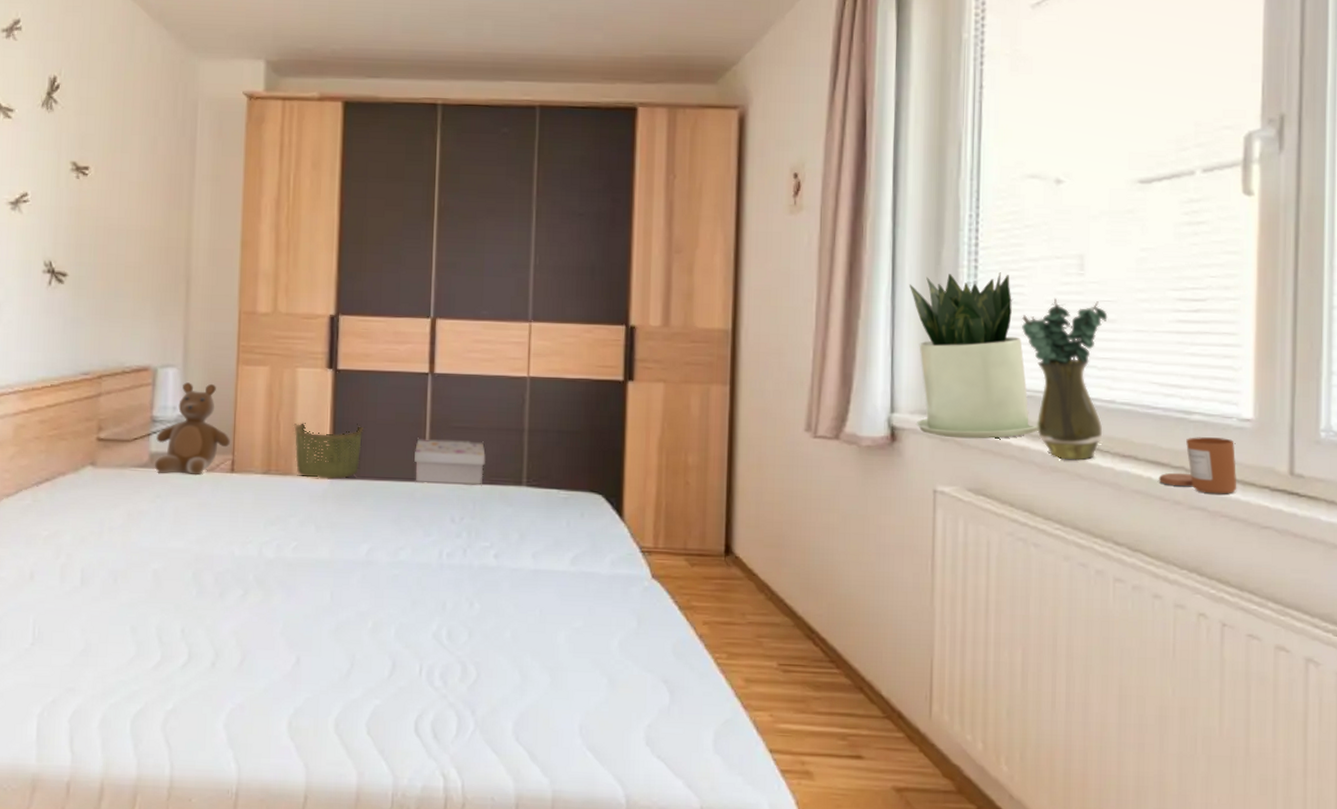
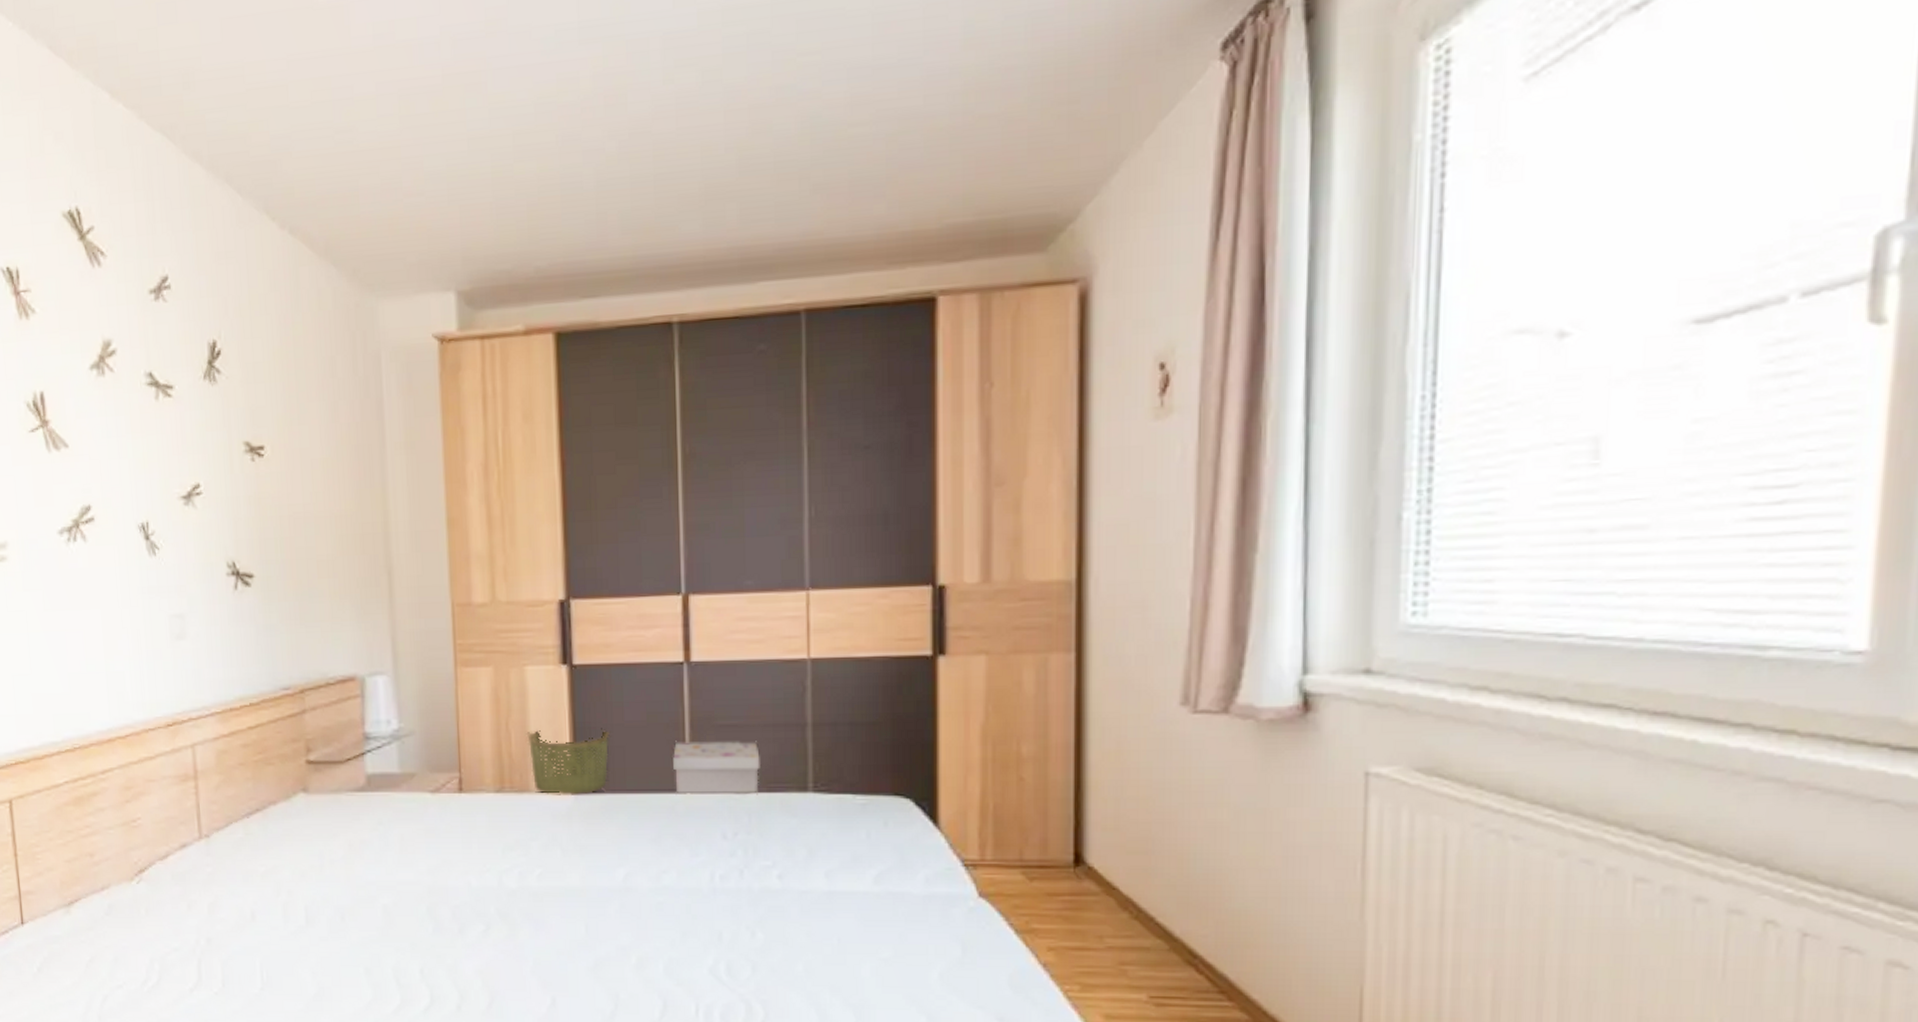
teddy bear: present [154,382,231,476] -> none [371,691,456,798]
planter: present [909,272,1039,439] -> none [1329,472,1524,703]
vase: present [1022,297,1108,461] -> none [1500,501,1636,723]
candle: present [1158,437,1237,494] -> none [1709,680,1836,758]

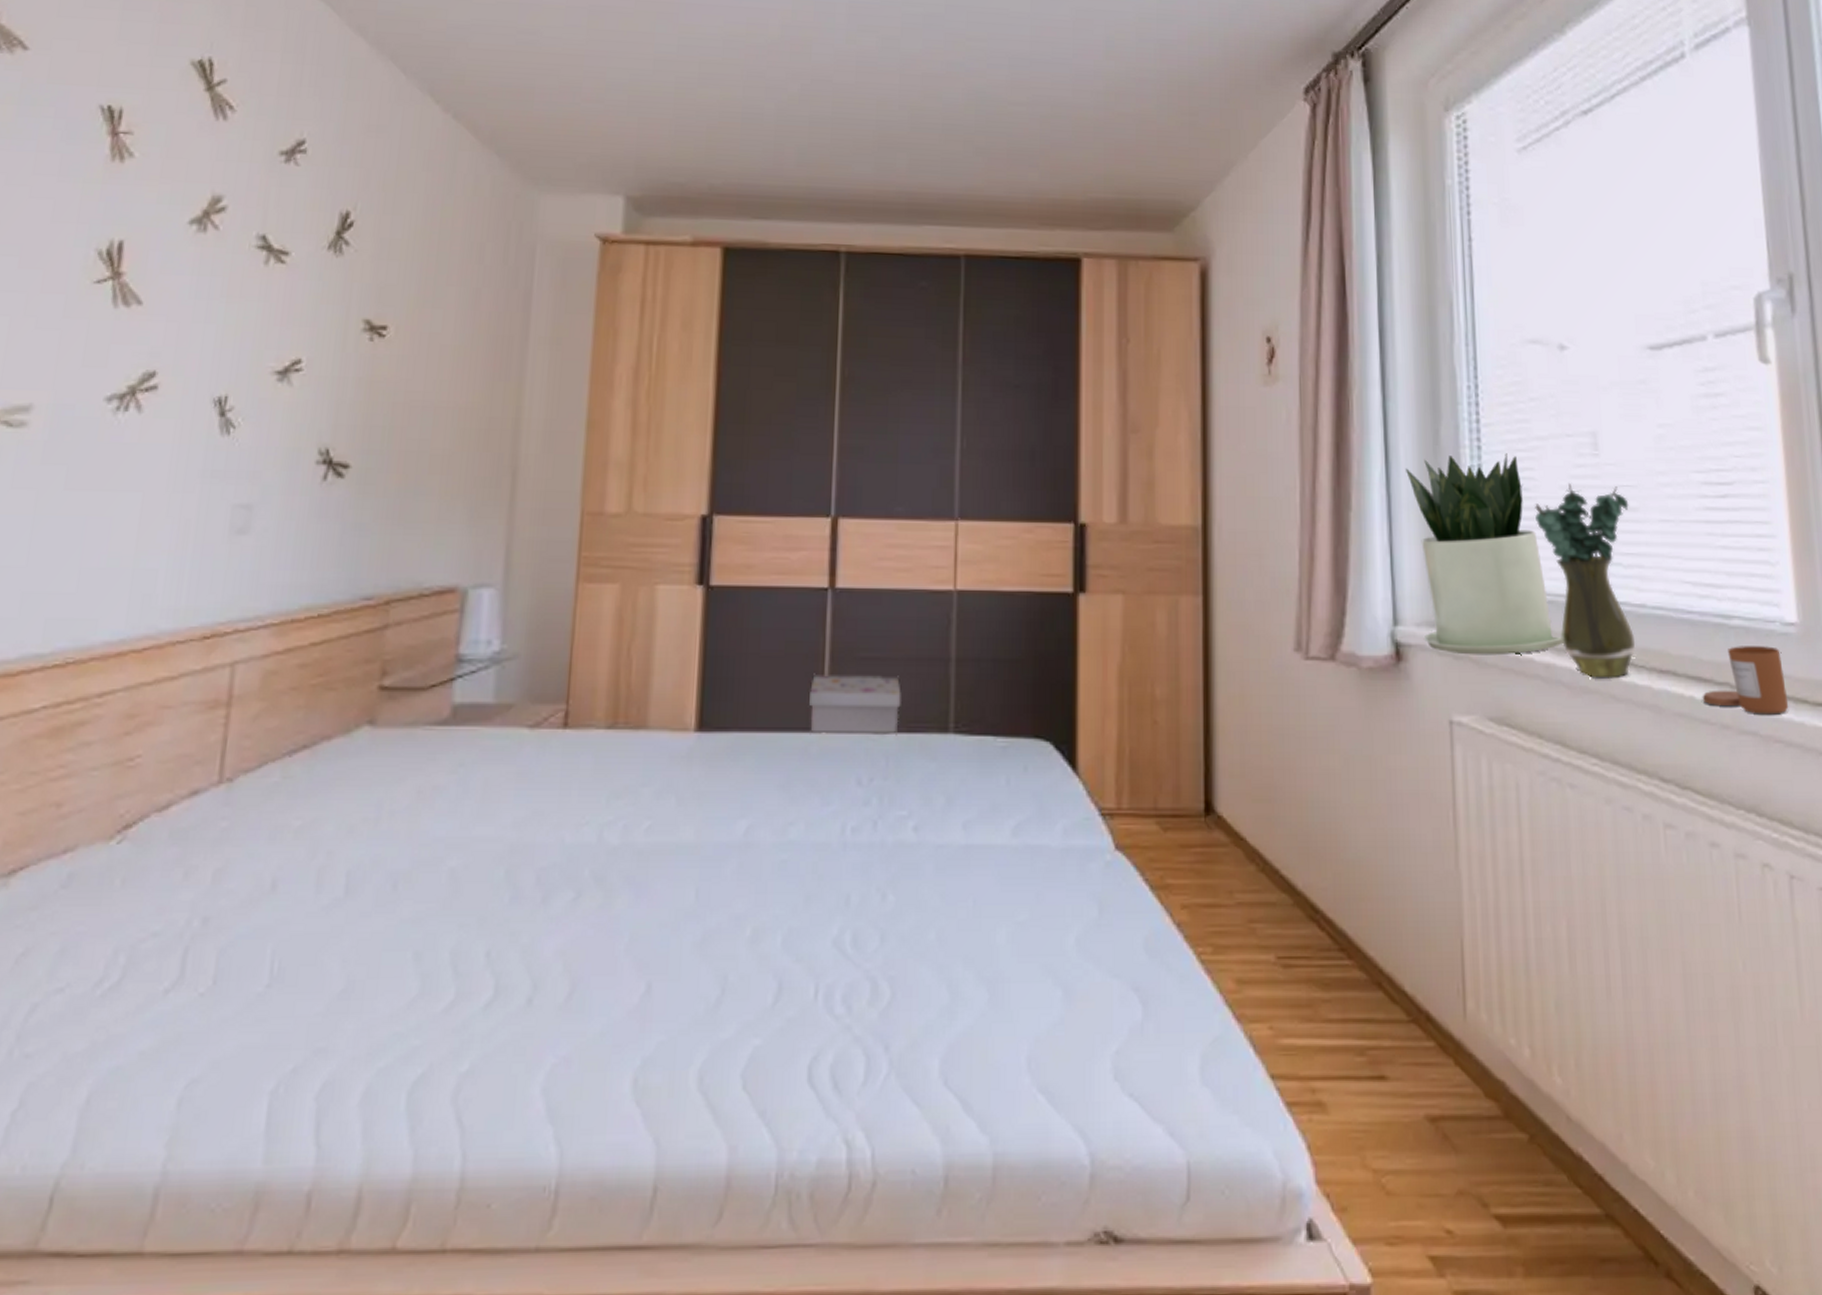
basket: present [526,729,611,795] -> none [649,658,745,733]
planter: none [1329,472,1524,703] -> present [1405,453,1564,656]
vase: none [1500,501,1636,723] -> present [1535,482,1636,679]
candle: none [1709,680,1836,758] -> present [1702,646,1789,715]

